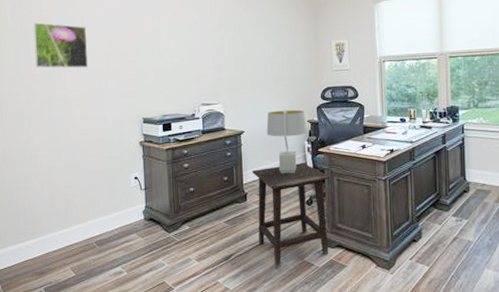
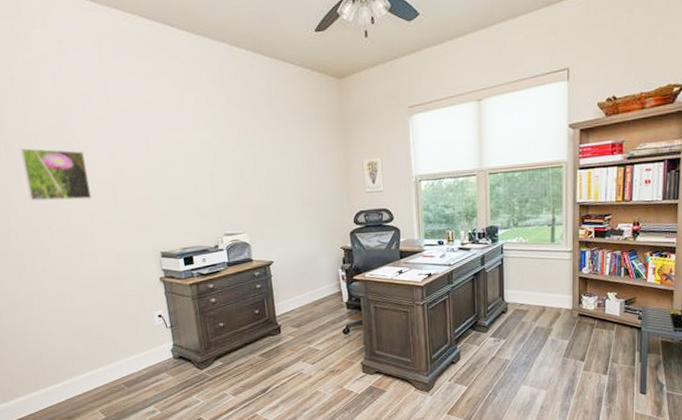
side table: present [252,163,330,269] -> none [284,292,368,398]
table lamp: present [266,109,307,174] -> none [297,236,341,304]

